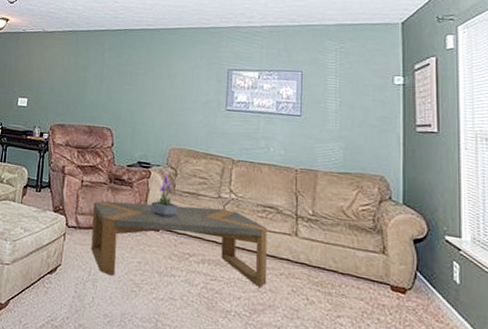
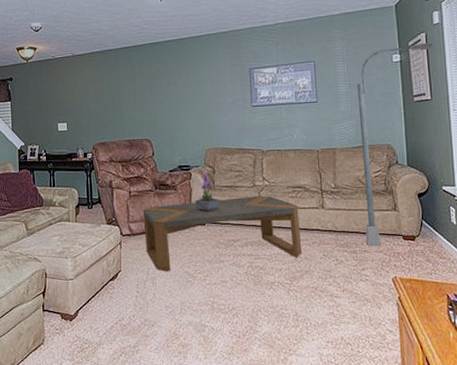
floor lamp: none [344,67,445,294] -> present [357,42,433,247]

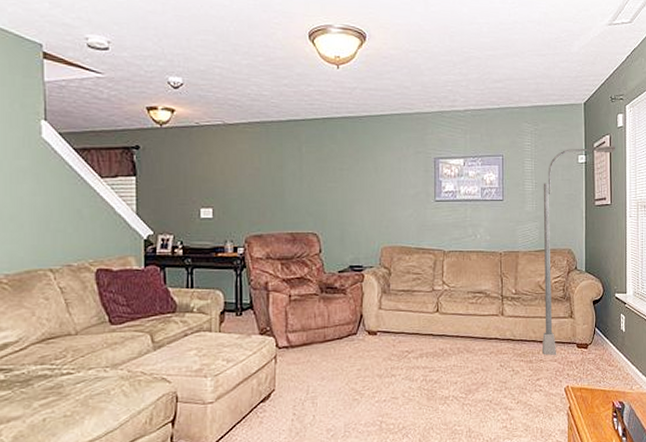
coffee table: present [143,195,302,272] -> none [305,301,479,390]
potted plant: present [195,171,220,213] -> none [367,273,394,320]

